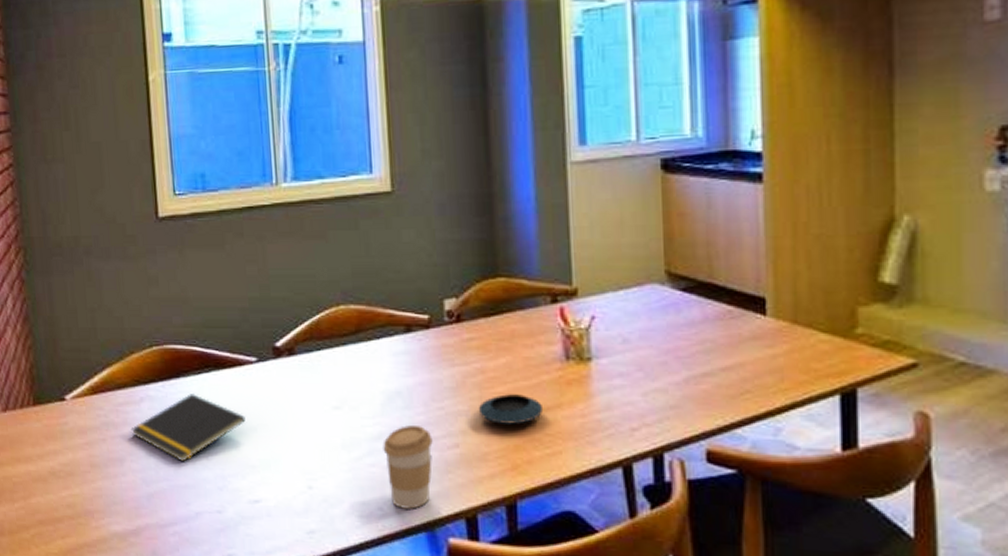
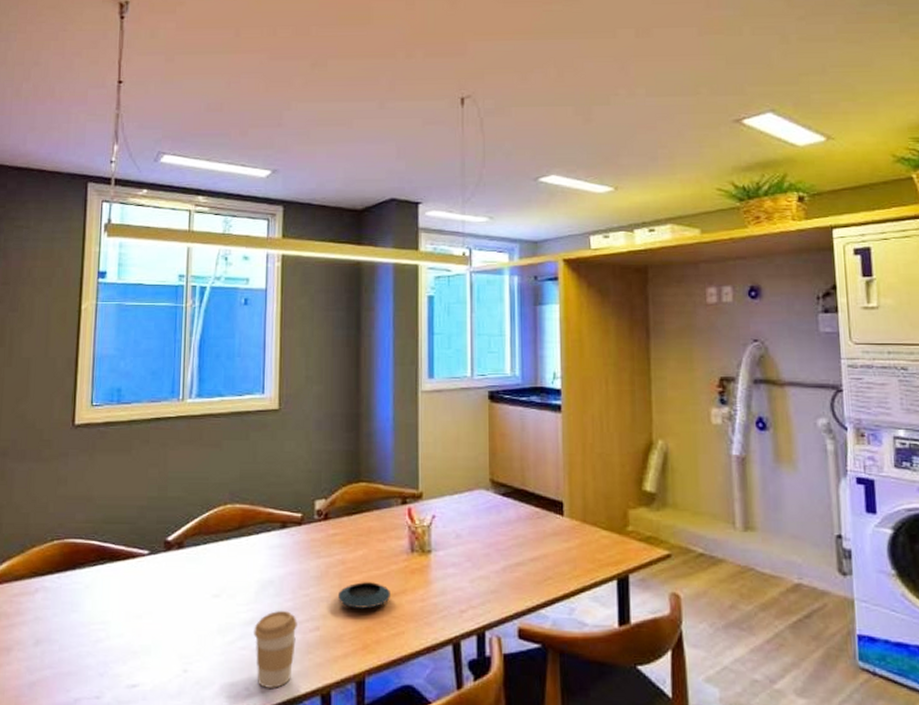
notepad: present [131,394,246,462] -> none [22,584,133,650]

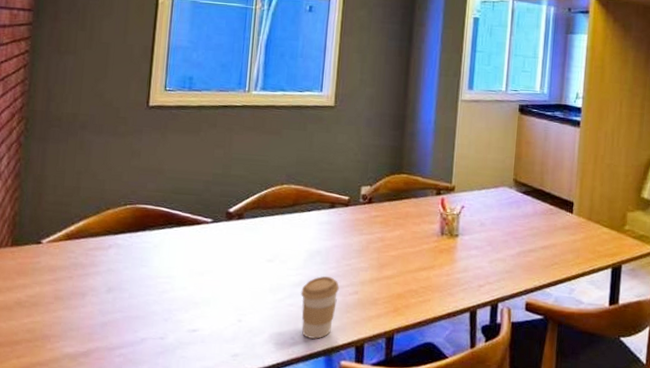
saucer: present [337,582,390,609] -> none [375,257,421,279]

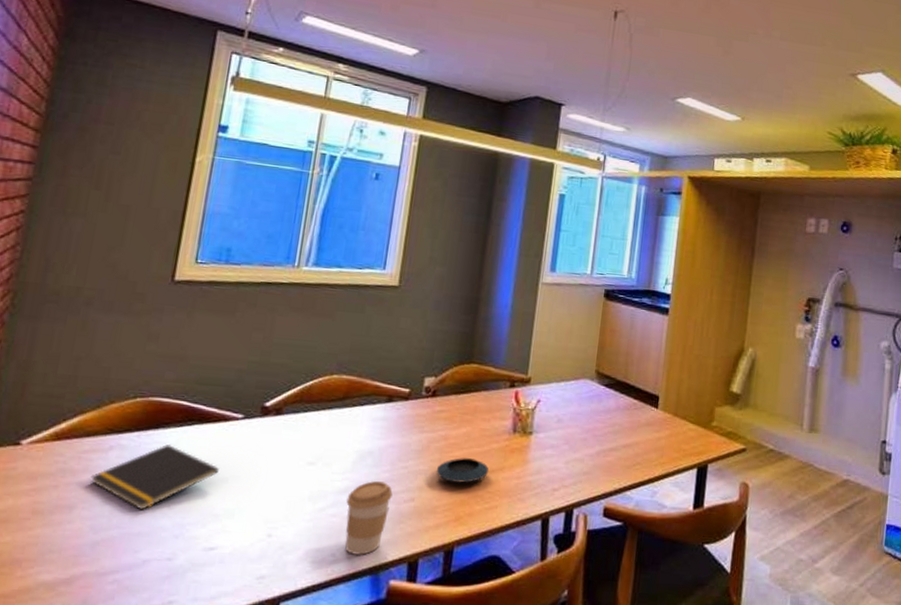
notepad: none [96,244,196,298] -> present [90,444,219,510]
saucer: none [375,257,421,279] -> present [436,458,489,483]

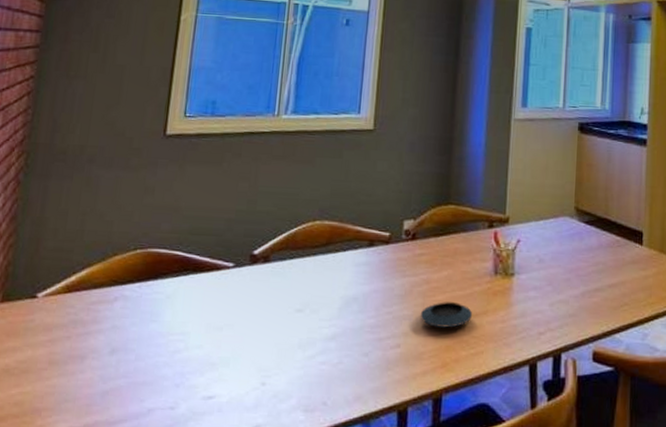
notepad: present [90,444,219,510] -> none [98,294,214,360]
coffee cup: present [345,481,393,555] -> none [334,327,379,403]

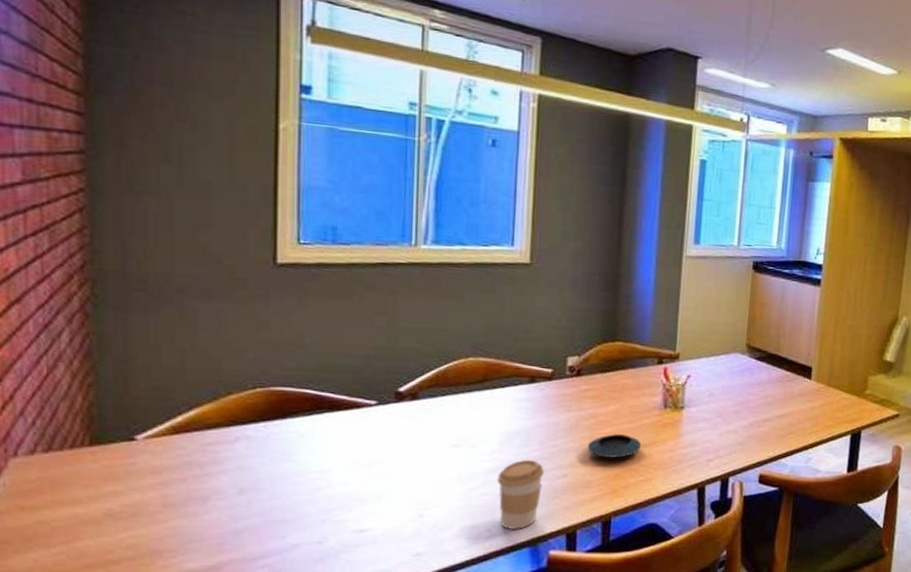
coffee cup: none [334,327,379,403] -> present [497,460,544,529]

